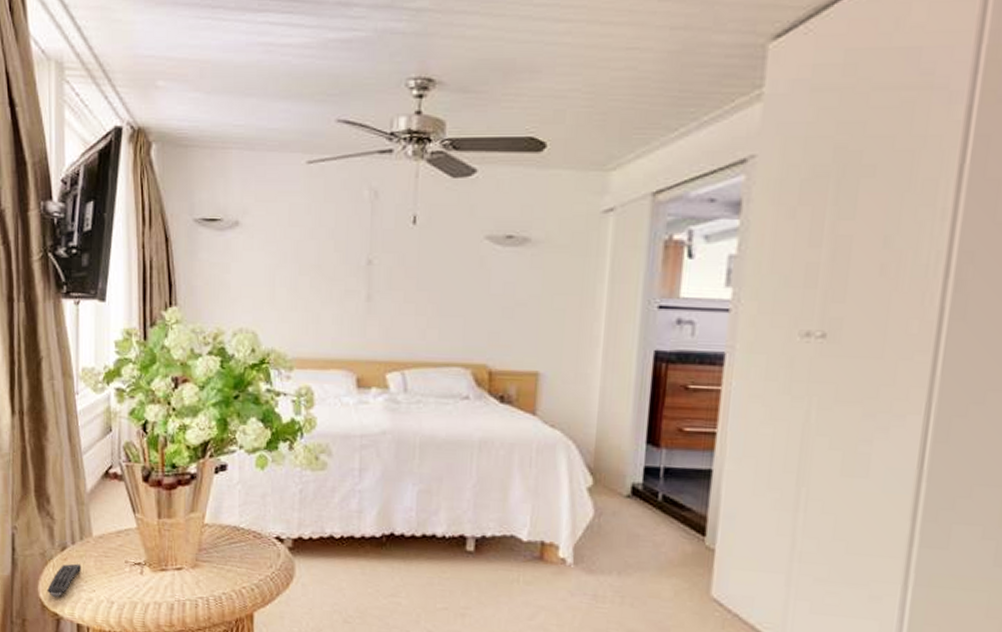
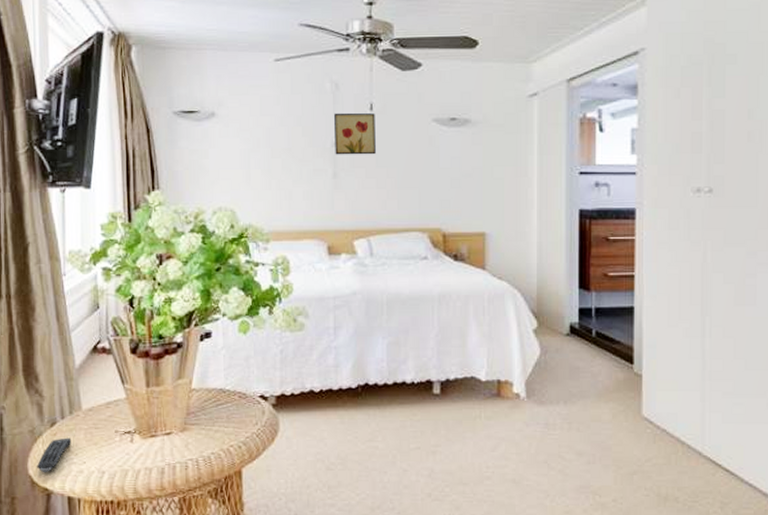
wall art: none [370,225,419,276] -> present [334,112,376,155]

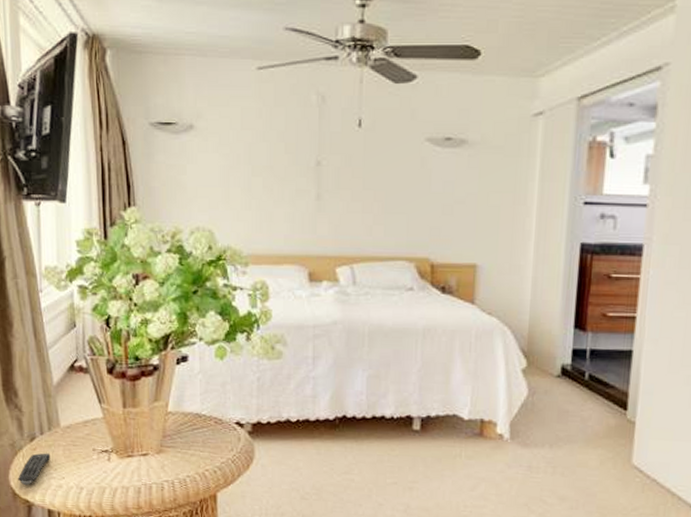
wall art: present [334,112,376,155] -> none [319,128,364,176]

